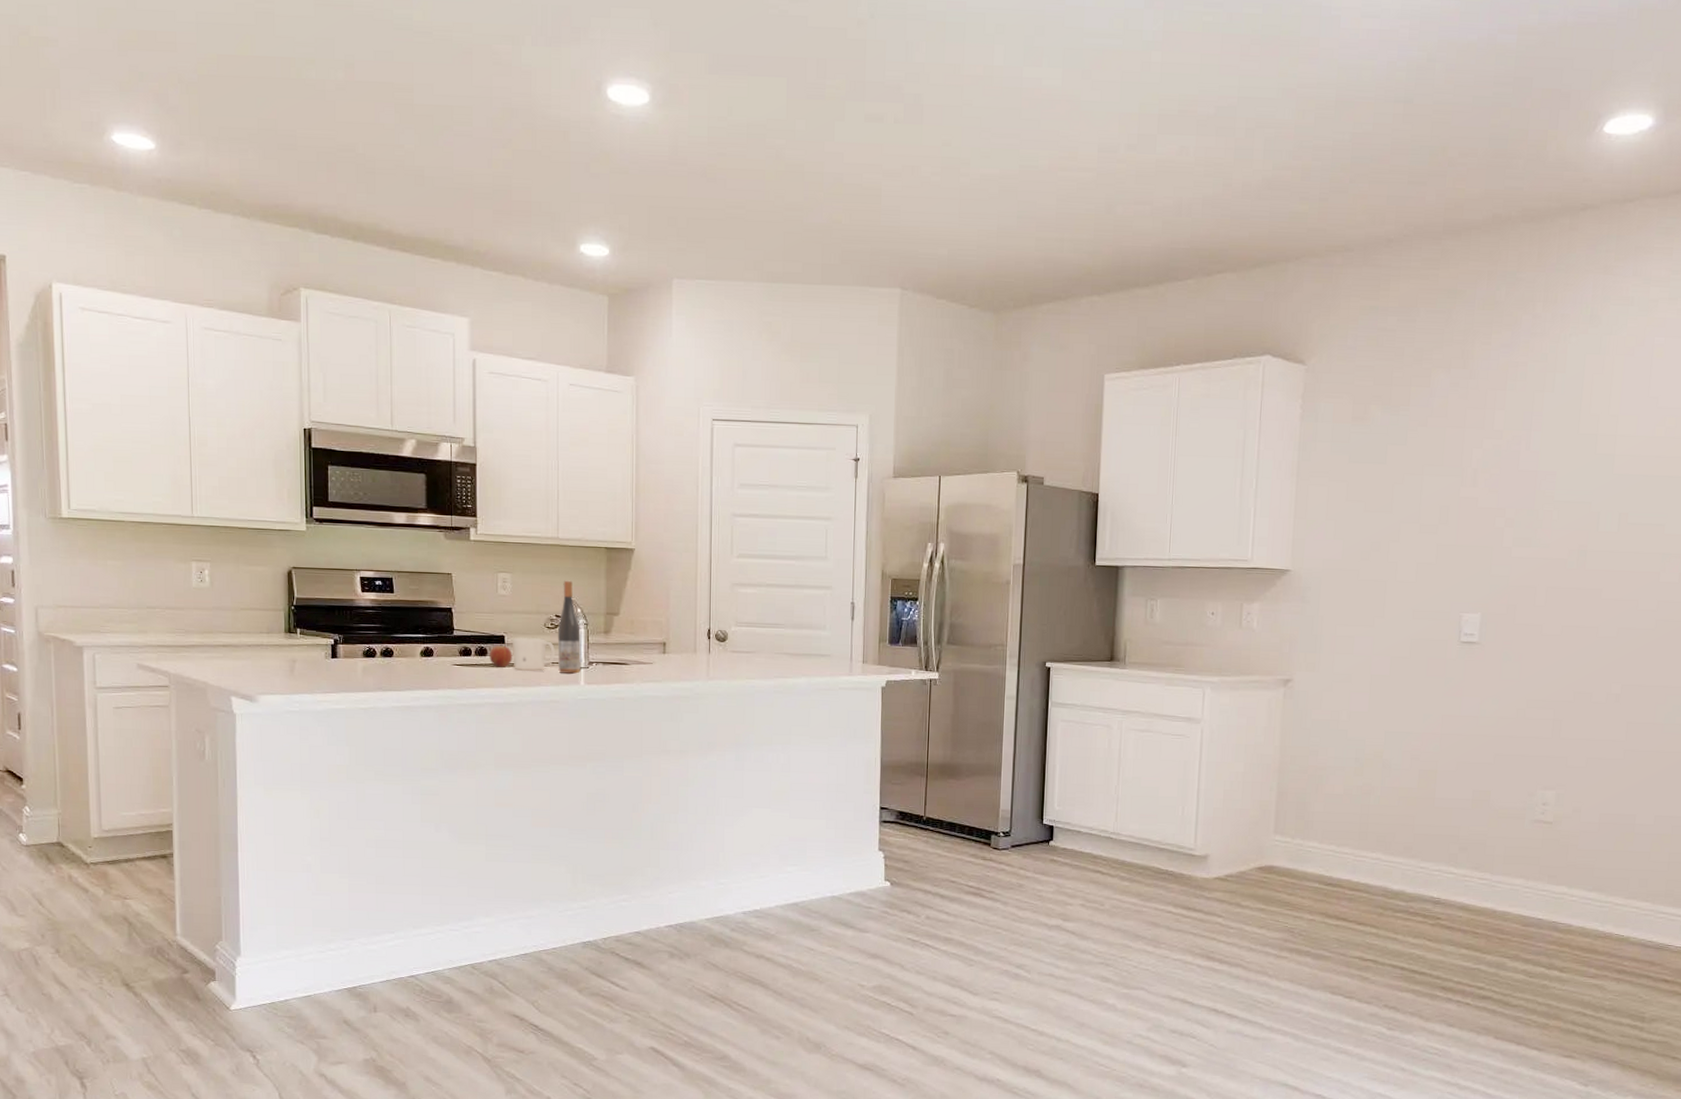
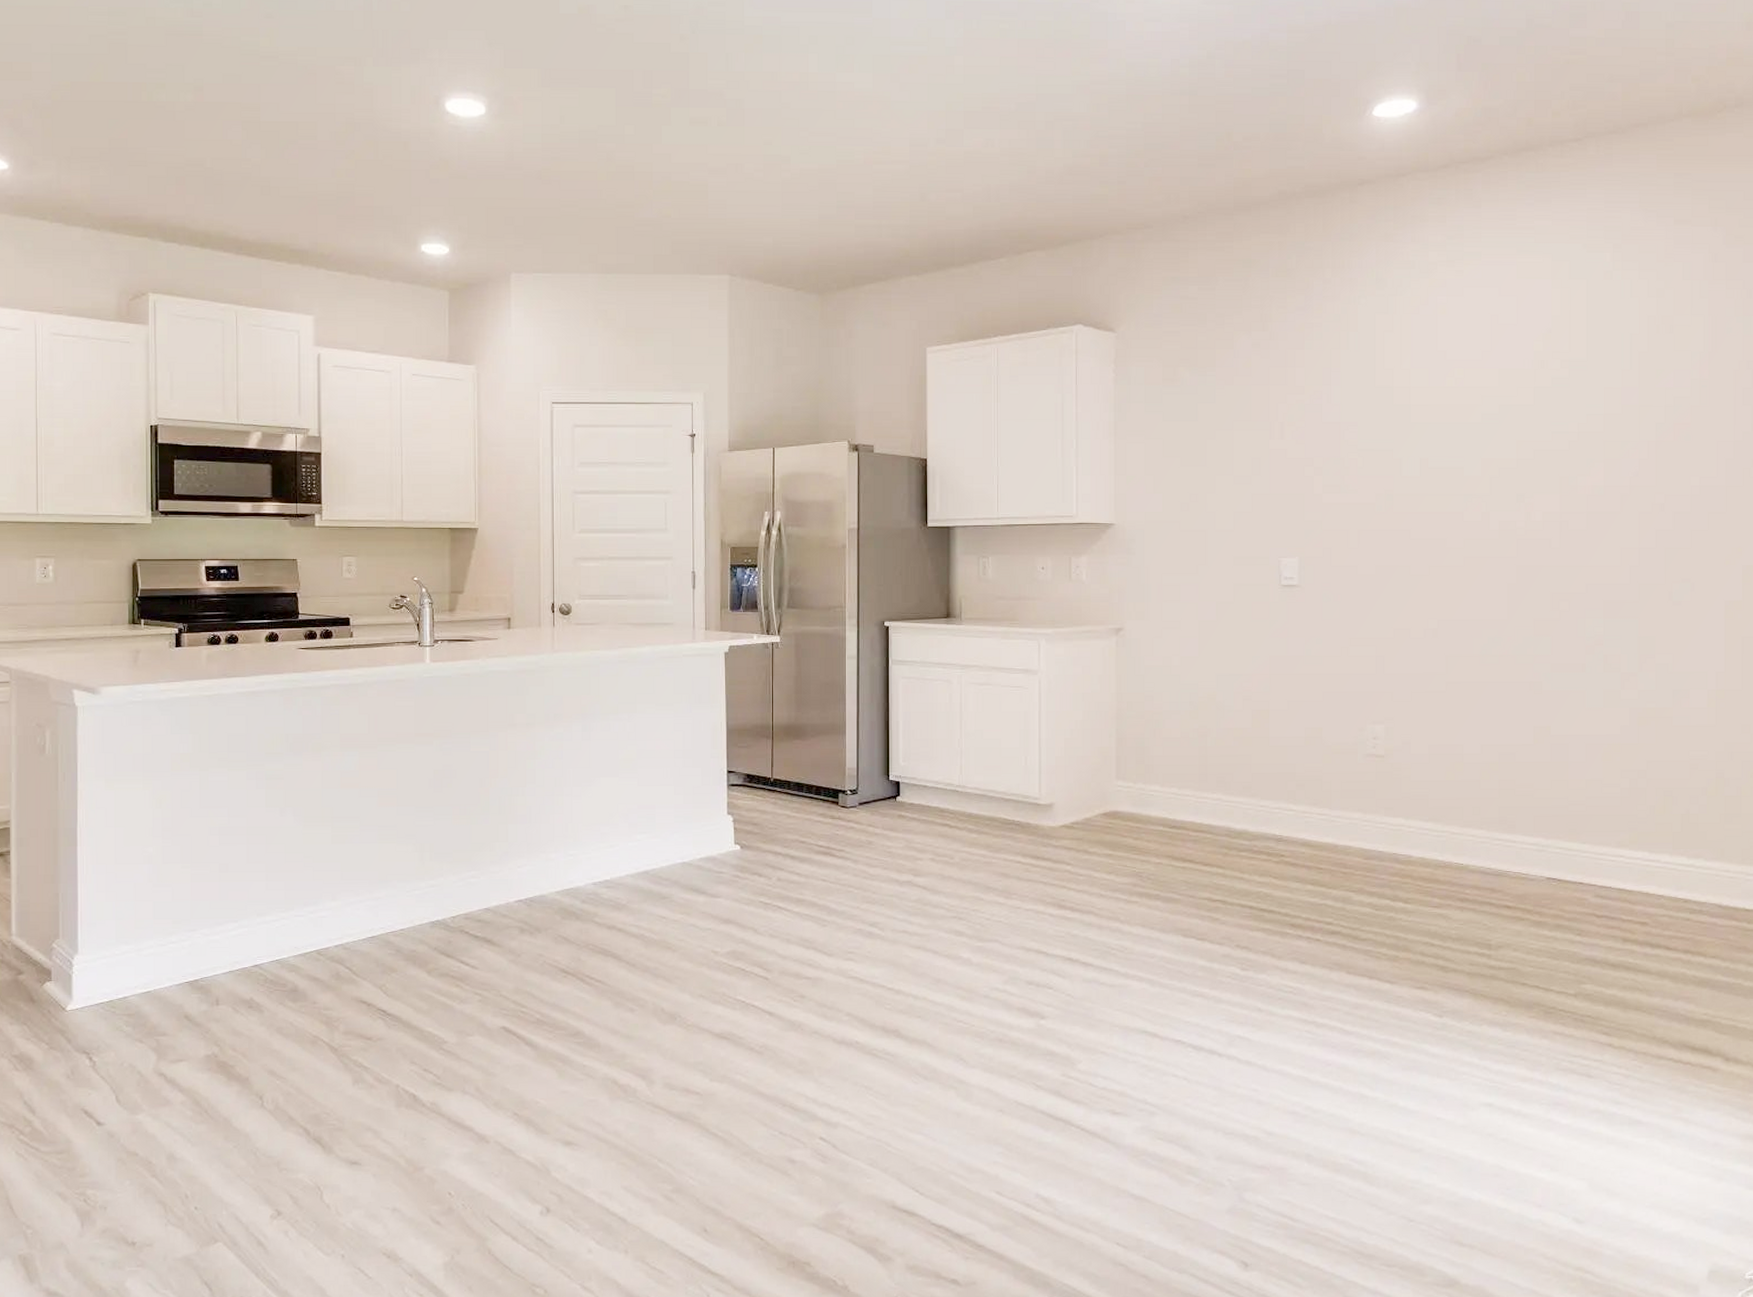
fruit: present [489,643,513,668] -> none [334,625,358,649]
mug: present [511,637,555,671] -> none [357,618,400,651]
wine bottle: present [557,580,582,674] -> none [402,561,427,652]

